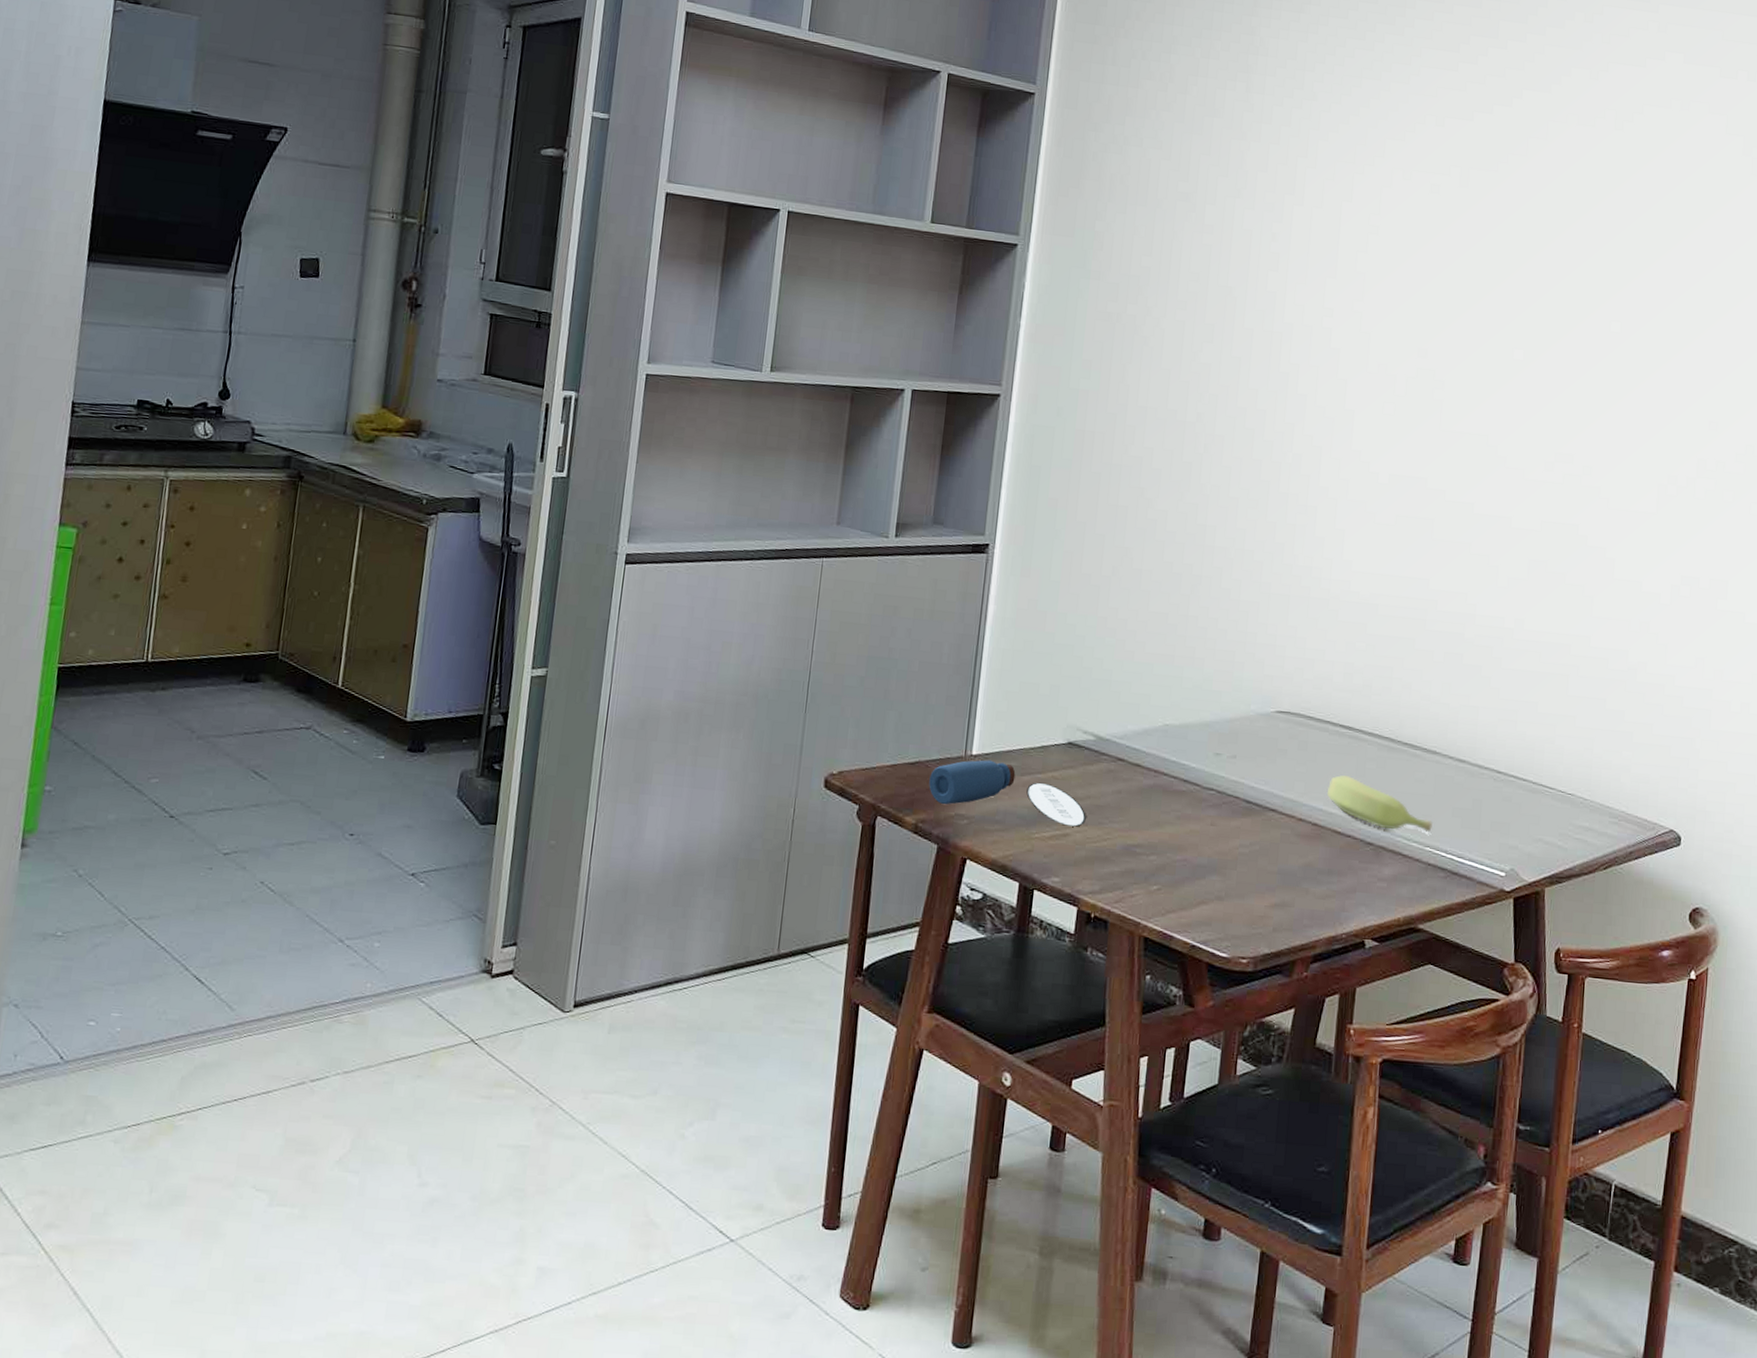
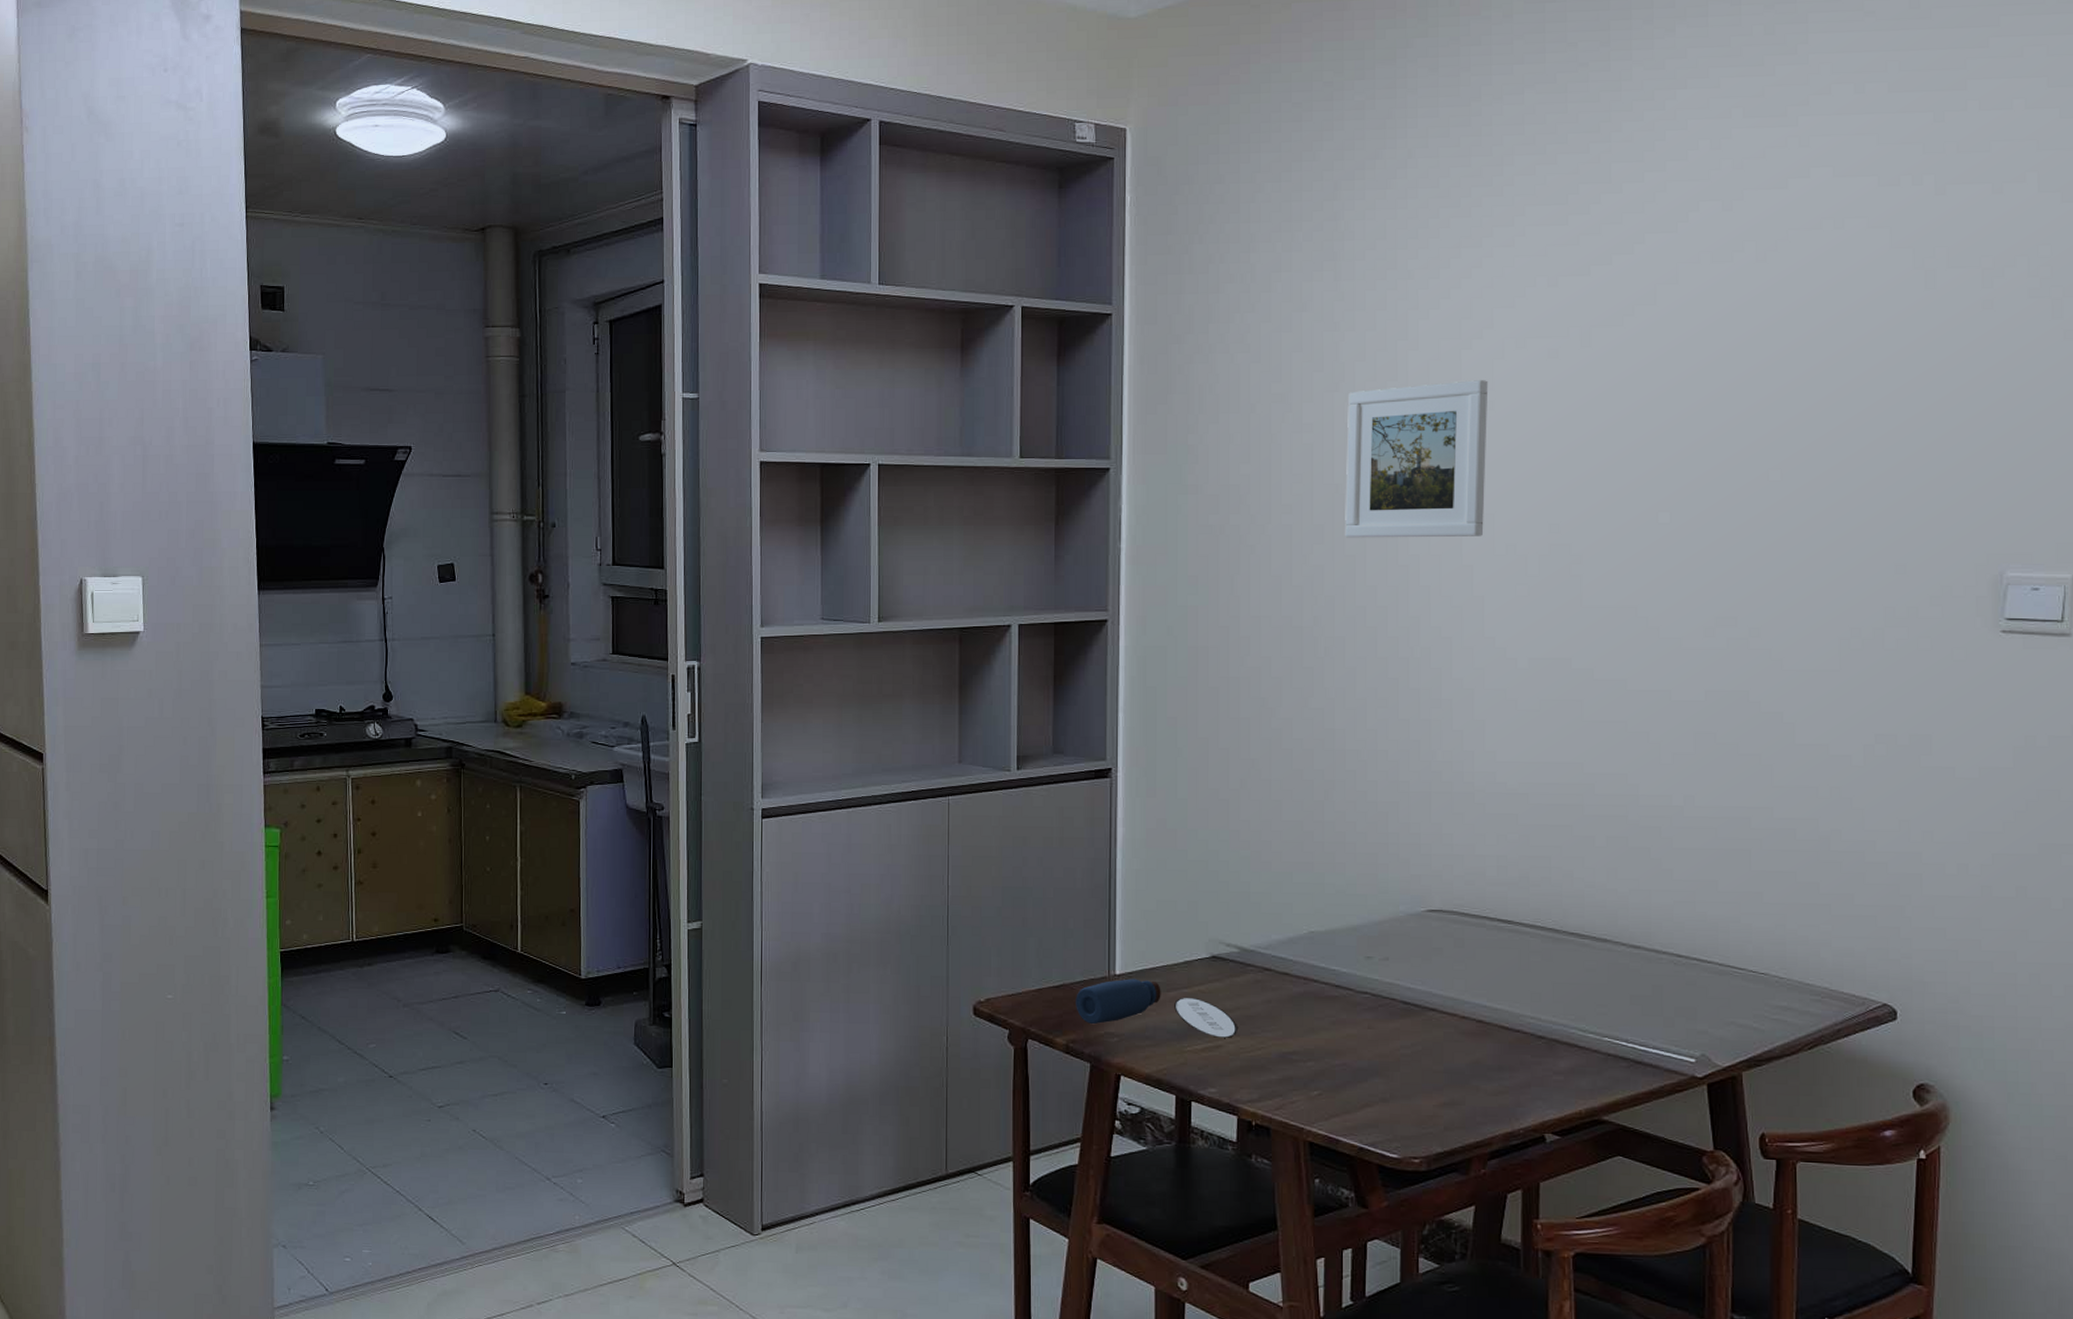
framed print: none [1233,200,1376,353] -> present [1345,380,1489,538]
banana: present [1326,775,1433,832] -> none [1489,970,1609,1022]

